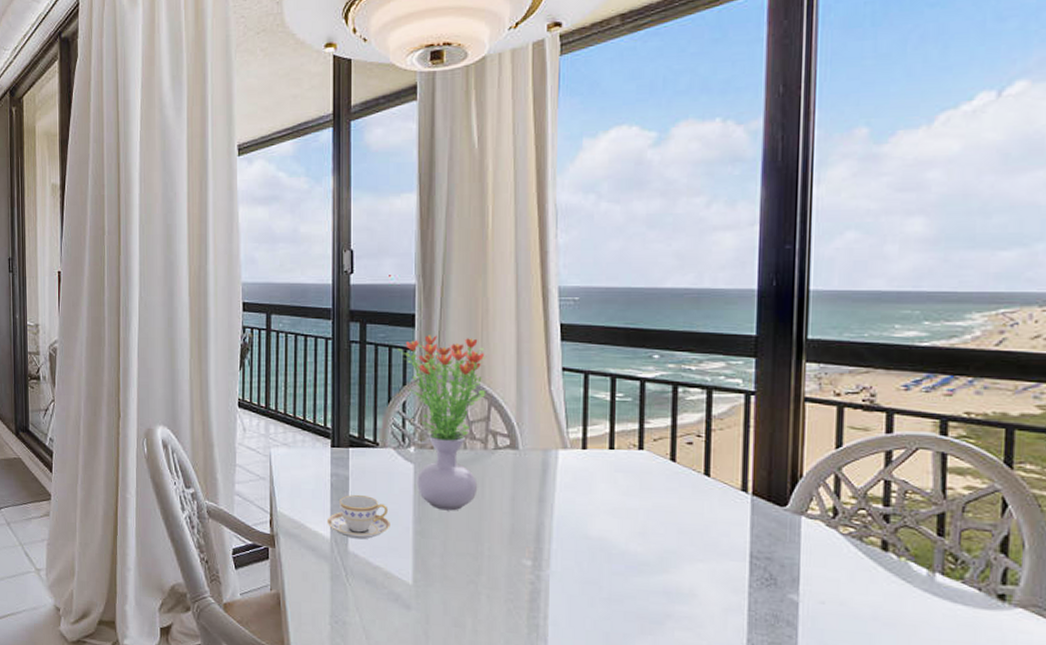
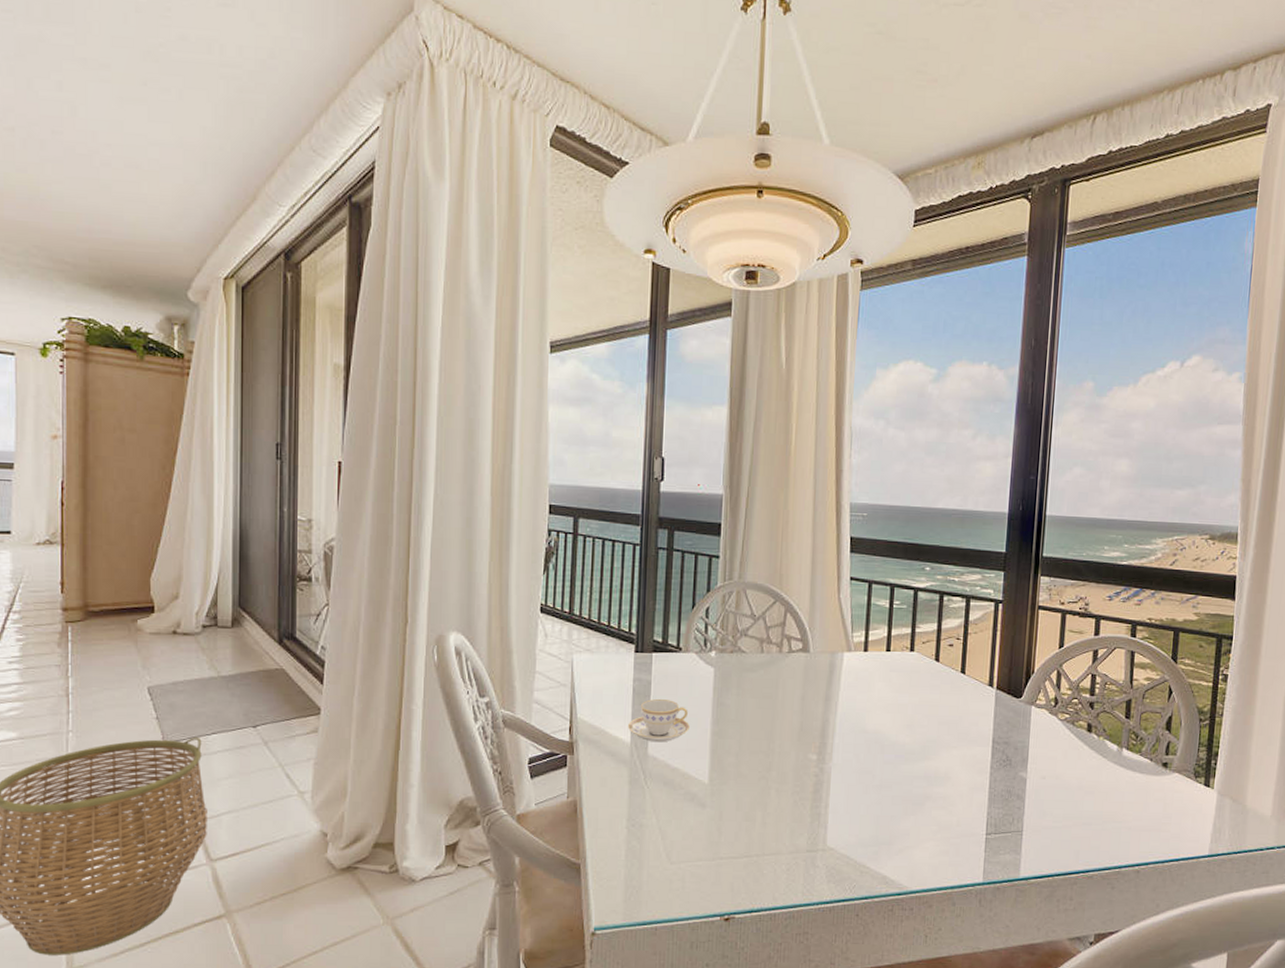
flower arrangement: present [397,335,487,511] -> none [703,544,785,712]

